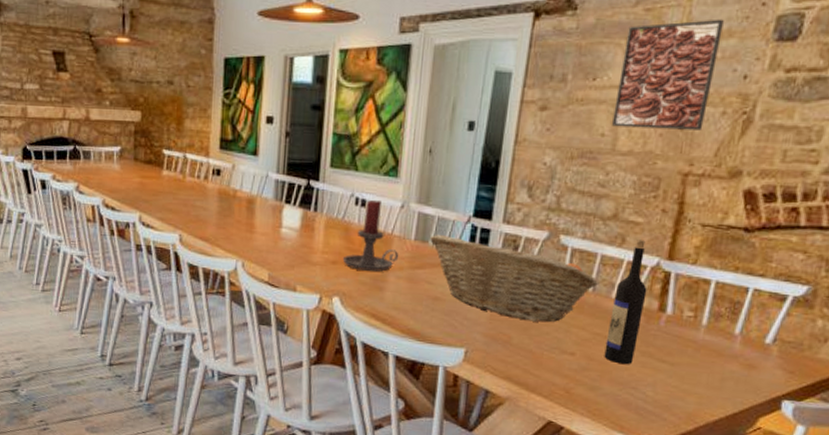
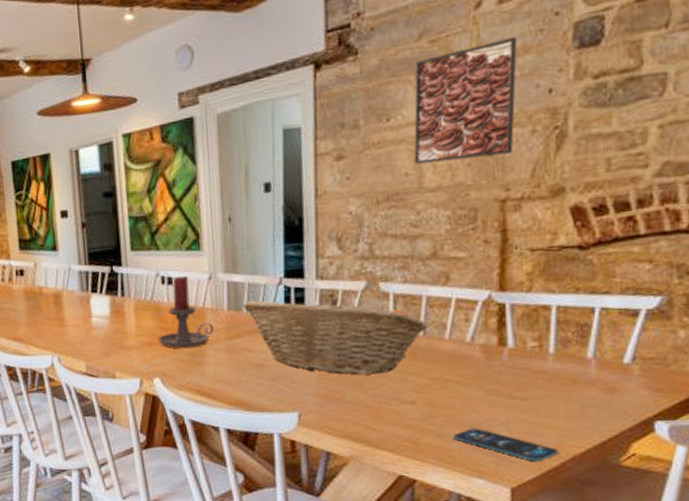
smartphone: none [603,385,695,424] -> present [452,428,559,462]
wine bottle: present [604,240,647,365] -> none [447,275,483,407]

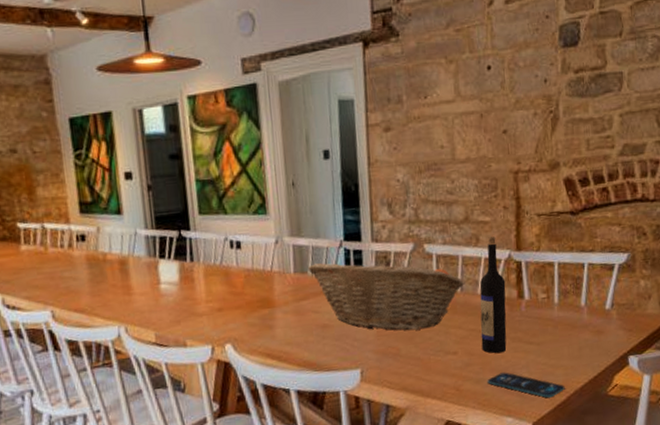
candle holder: present [157,275,215,348] -> none [227,239,283,313]
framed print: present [414,36,517,165] -> none [445,32,522,138]
wine bottle: none [447,275,483,407] -> present [480,236,507,354]

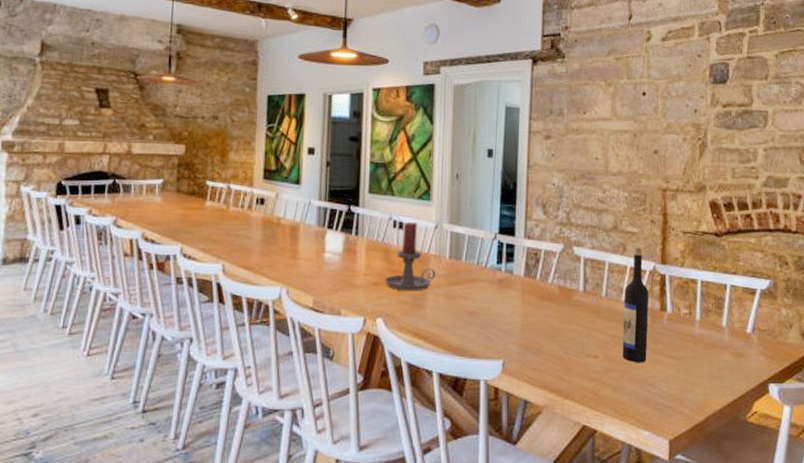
candle holder: none [227,239,283,313] -> present [384,221,436,290]
fruit basket: present [308,260,465,331] -> none [463,252,610,329]
smartphone: present [487,372,565,398] -> none [626,383,704,416]

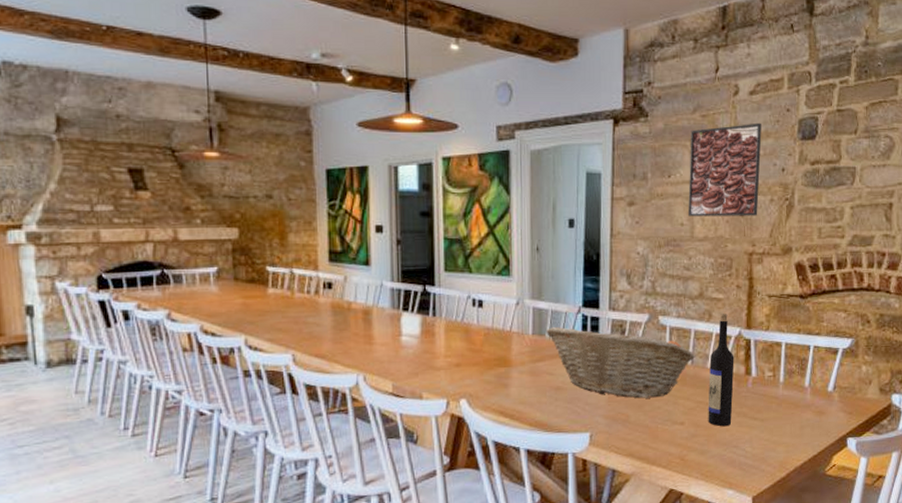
candle holder: present [384,221,436,290] -> none [466,299,520,370]
fruit basket: none [463,252,610,329] -> present [546,327,696,398]
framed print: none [603,66,674,154] -> present [688,122,762,217]

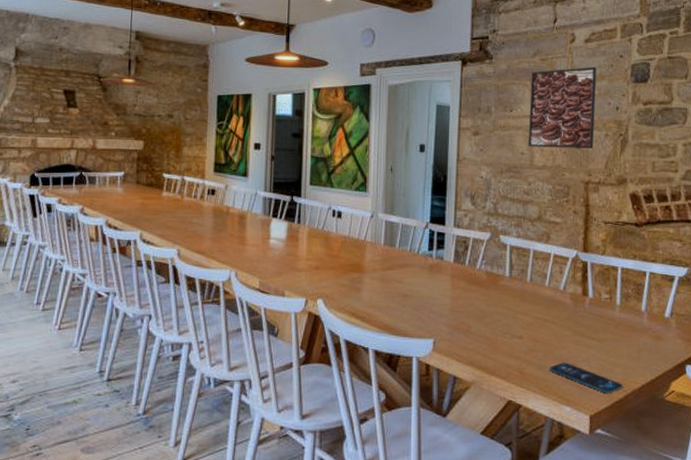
fruit basket: present [546,327,696,398] -> none [397,239,535,311]
wine bottle: present [708,314,735,427] -> none [546,236,572,344]
smartphone: none [711,445,785,474] -> present [549,362,623,394]

